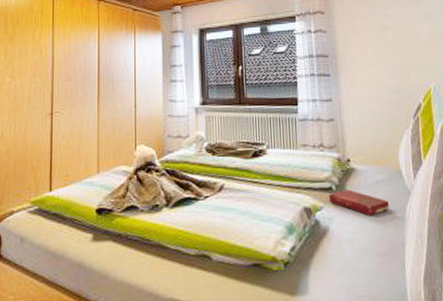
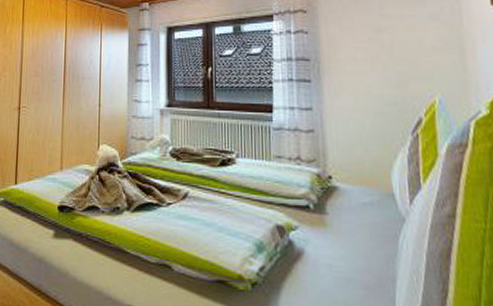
book: present [328,189,389,216] -> none [304,210,378,242]

